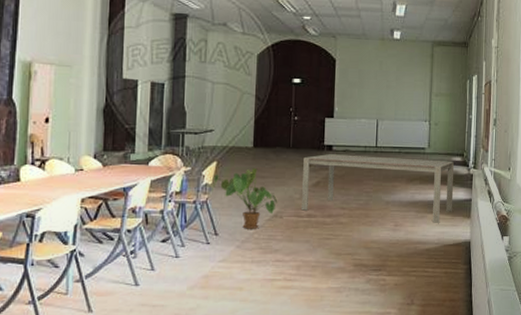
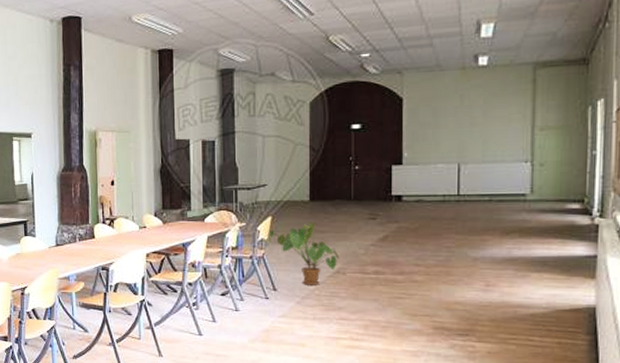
dining table: present [302,154,454,223] -> none [367,205,569,284]

